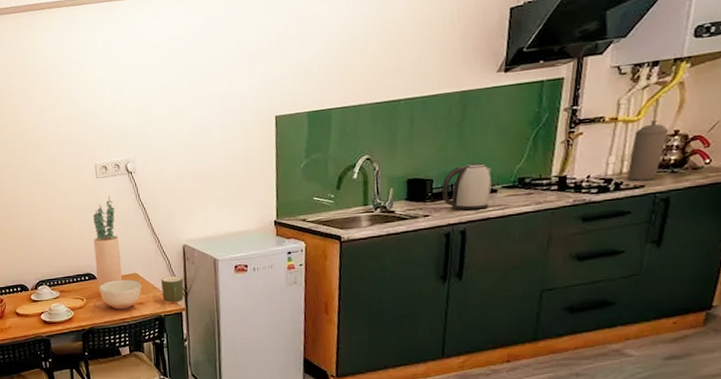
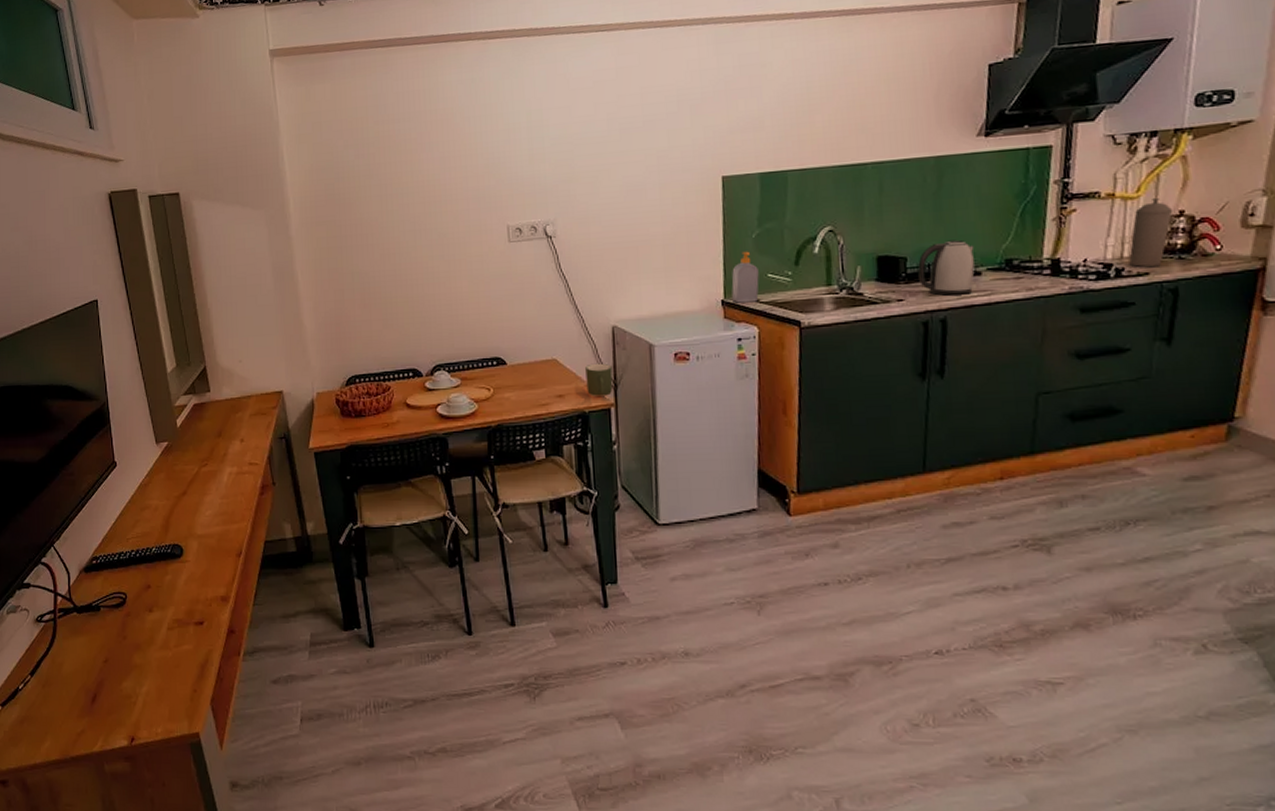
vase: present [92,196,122,294] -> none [503,264,537,383]
bowl: present [99,279,142,310] -> none [509,365,562,403]
soap bottle: none [283,179,307,223] -> present [731,251,759,303]

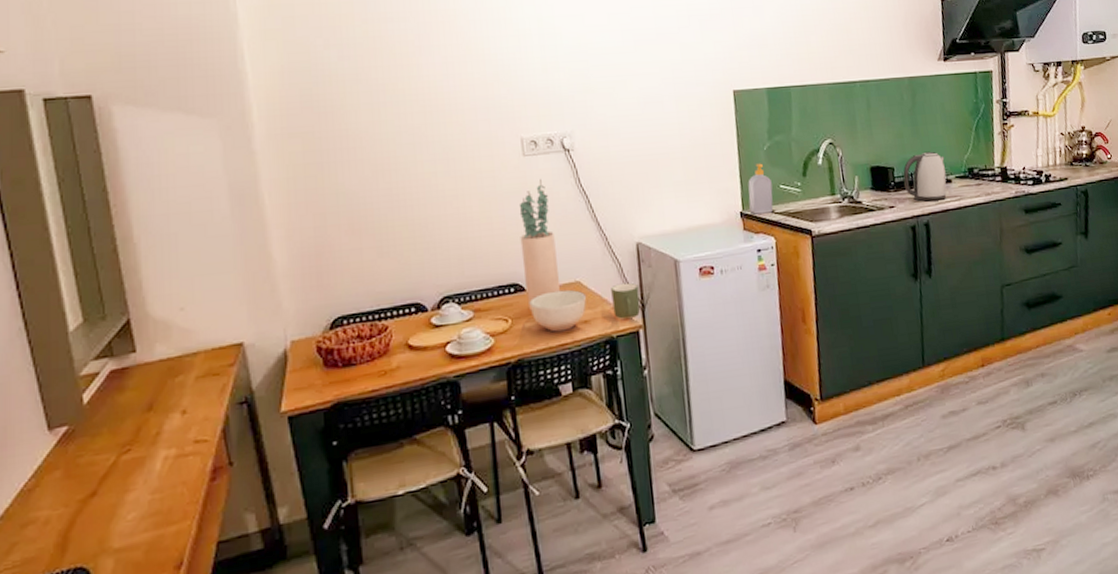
vase: none [503,264,537,383] -> present [518,179,560,311]
bowl: none [509,365,562,403] -> present [529,289,587,332]
canister: present [1129,197,1174,268] -> none [1053,115,1078,174]

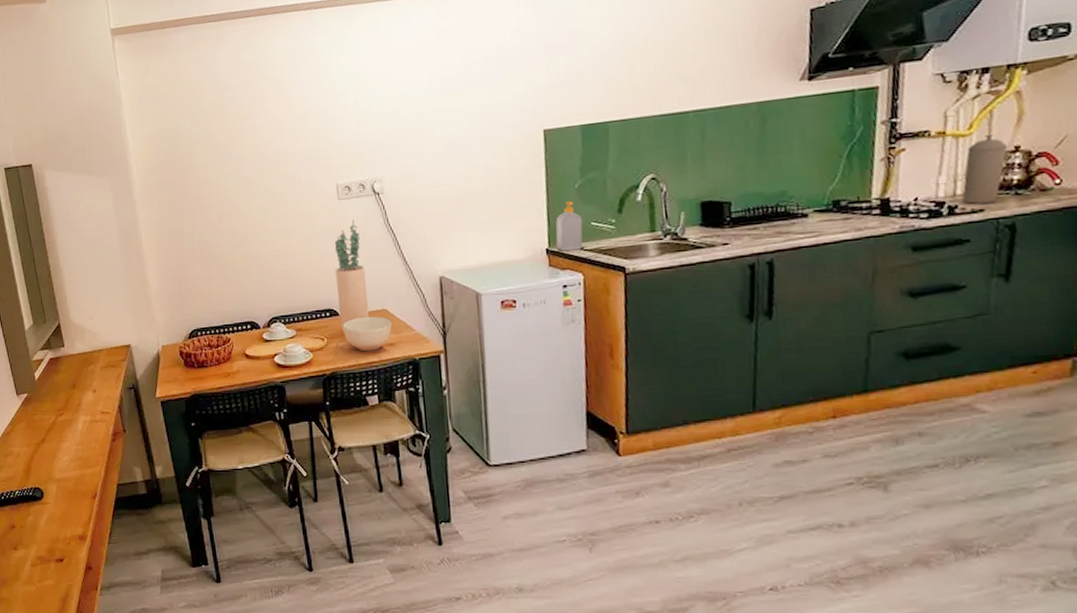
mug: present [611,282,641,321] -> none [415,312,442,345]
kettle: present [903,151,947,202] -> none [742,182,801,239]
canister: none [1053,115,1078,174] -> present [962,134,1009,205]

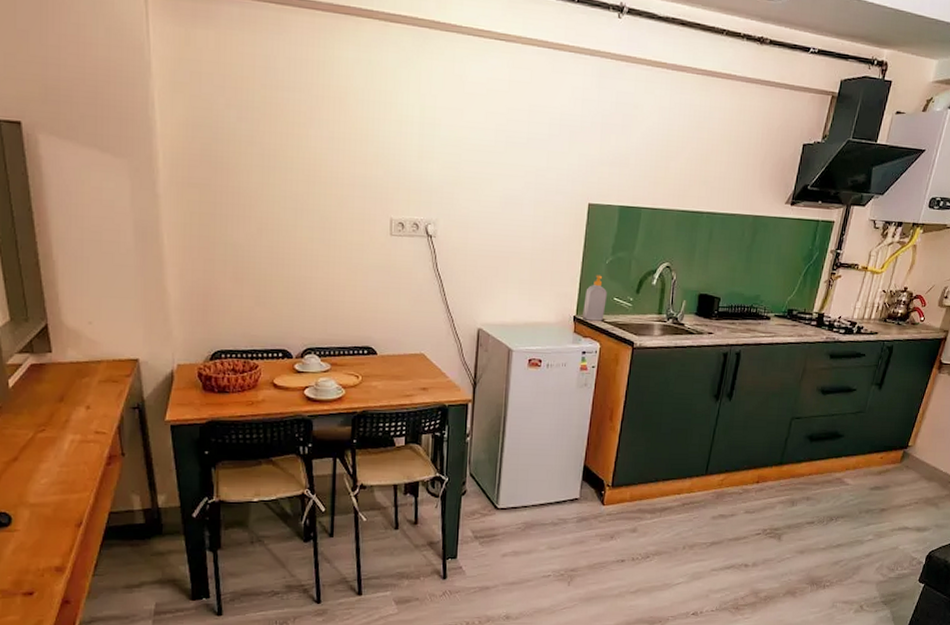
vase: present [334,220,369,333] -> none [377,259,408,372]
bowl: present [342,315,393,352] -> none [378,358,428,394]
canister: present [962,134,1009,205] -> none [867,274,901,329]

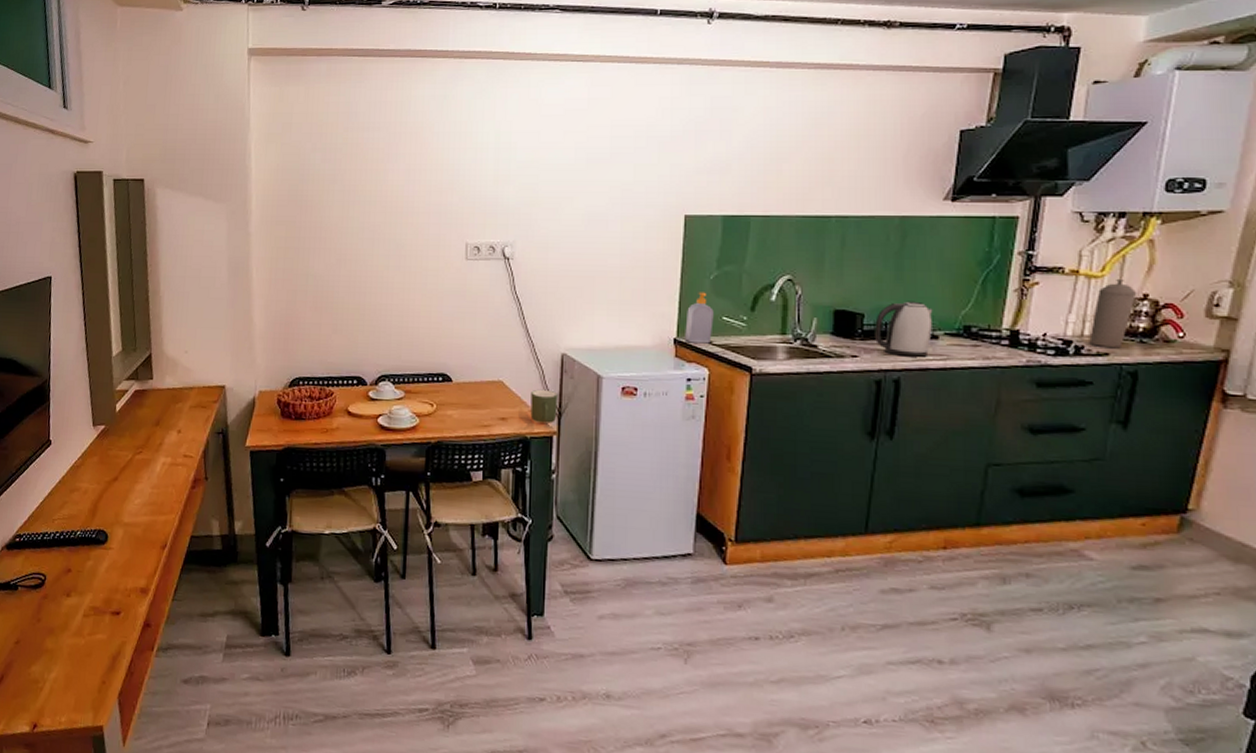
mug: none [449,361,474,394] -> present [530,389,558,425]
kettle: none [725,288,769,335] -> present [873,301,933,358]
canister: none [867,274,901,329] -> present [1089,278,1138,349]

